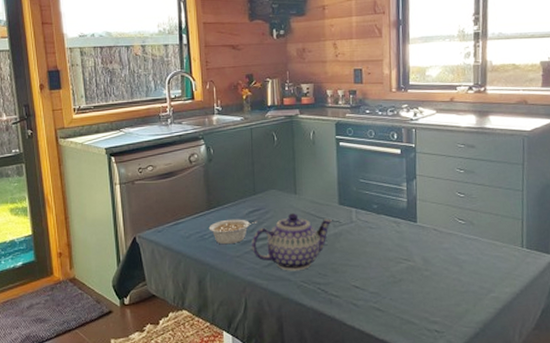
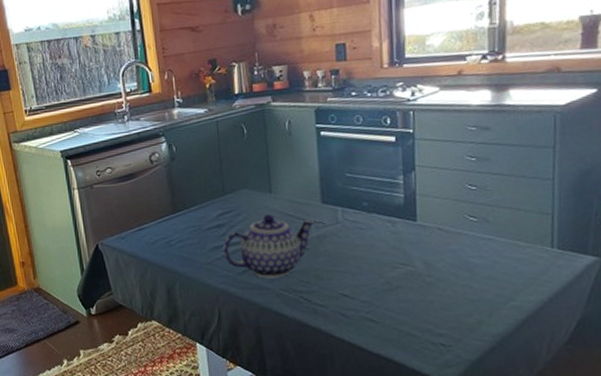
legume: present [208,219,257,245] -> none [175,222,228,251]

